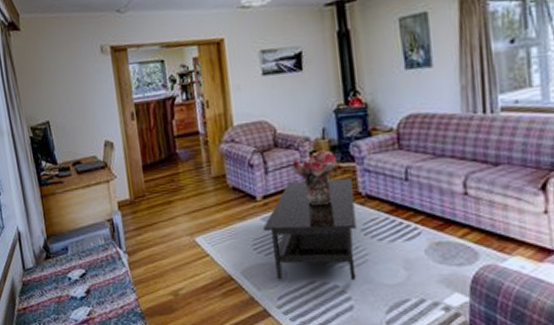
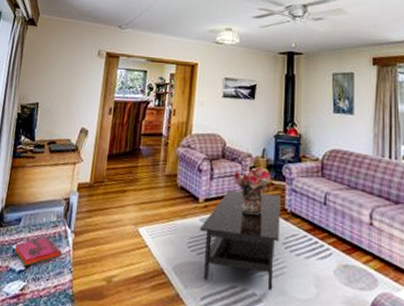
hardback book: none [68,261,119,292] -> present [14,236,62,266]

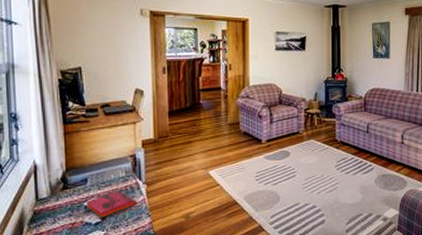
coffee table: present [199,190,281,291] -> none [264,129,332,203]
bouquet: present [232,167,271,216] -> none [290,108,324,149]

